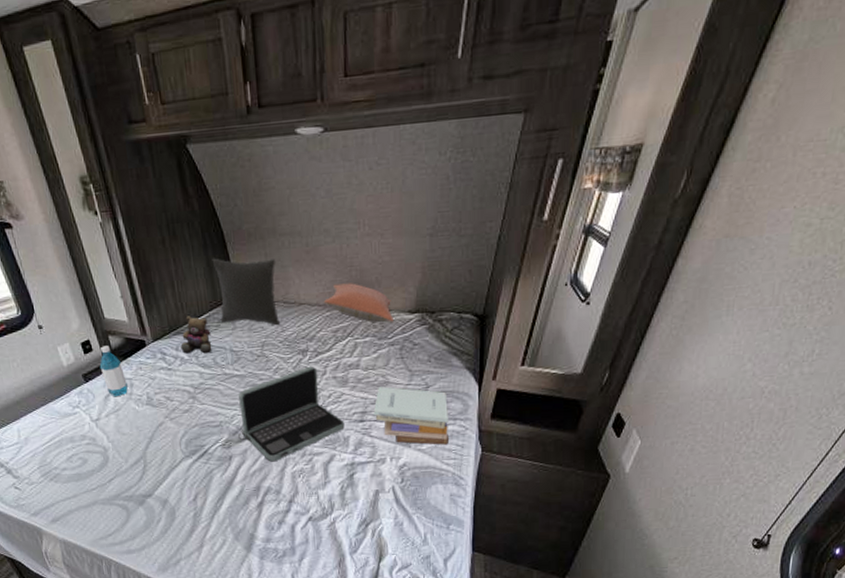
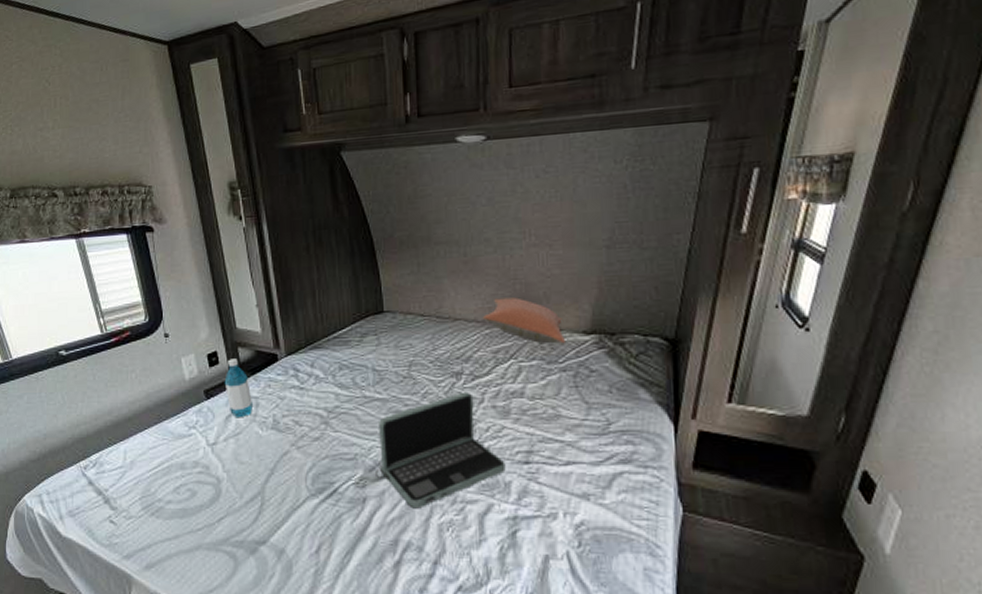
teddy bear: present [180,316,212,354] -> none [316,328,353,372]
pillow: present [212,258,280,326] -> none [359,266,431,343]
books: present [373,386,450,445] -> none [541,421,640,500]

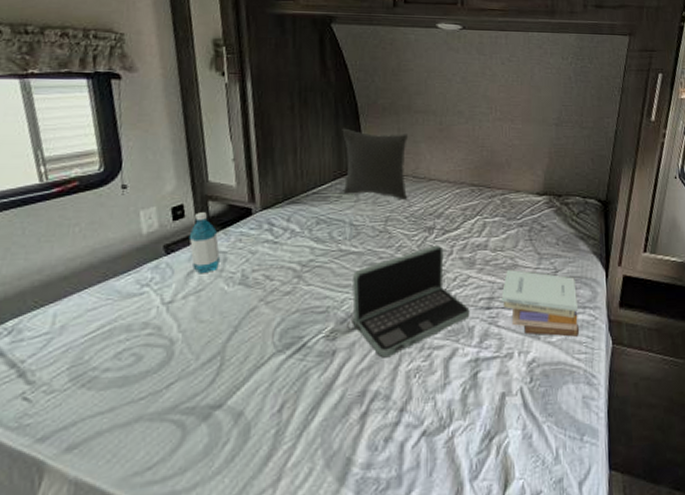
pillow: none [359,266,431,343] -> present [342,128,409,201]
pillow: present [482,297,565,344] -> none [453,162,522,203]
books: none [541,421,640,500] -> present [501,270,580,337]

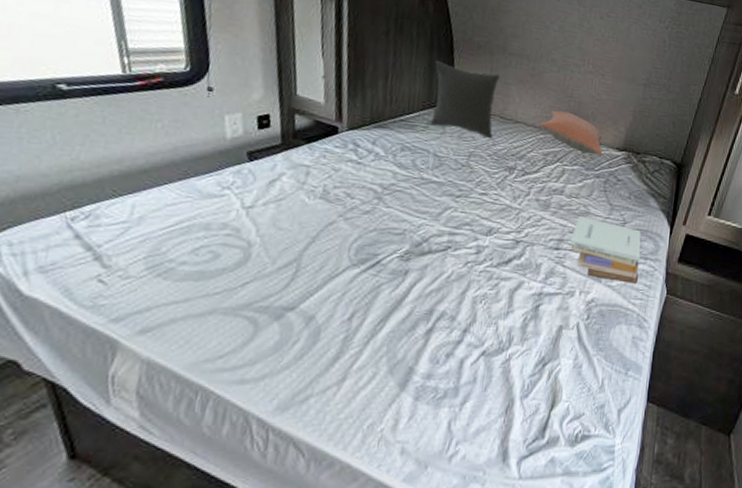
water bottle: present [189,212,221,274] -> none [273,124,304,184]
laptop: present [347,245,470,358] -> none [421,184,540,283]
pillow: none [453,162,522,203] -> present [539,110,604,156]

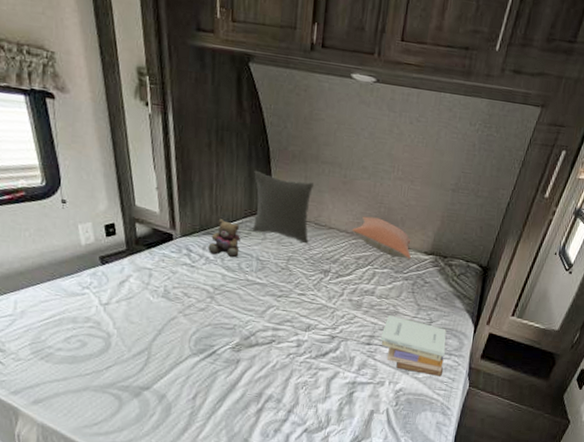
teddy bear: none [378,111,418,154] -> present [208,219,242,258]

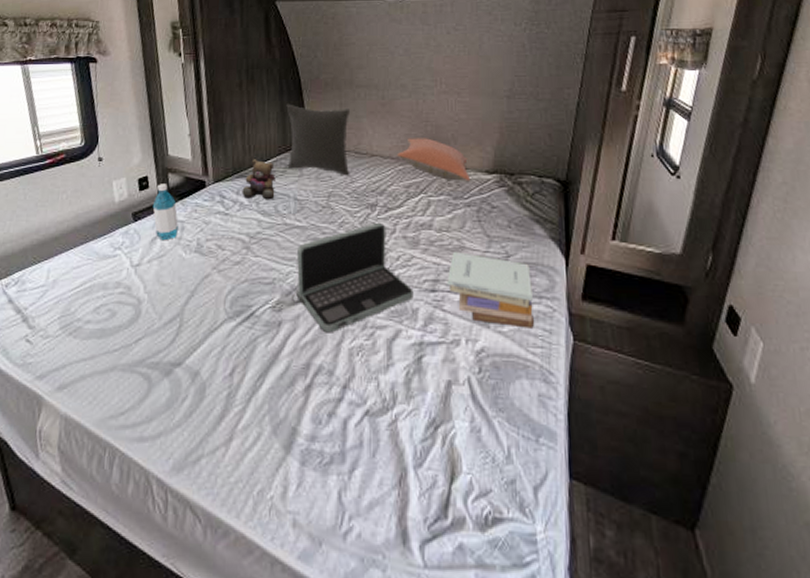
water bottle: none [120,232,147,285] -> present [152,184,179,241]
laptop: none [250,286,353,371] -> present [292,222,414,333]

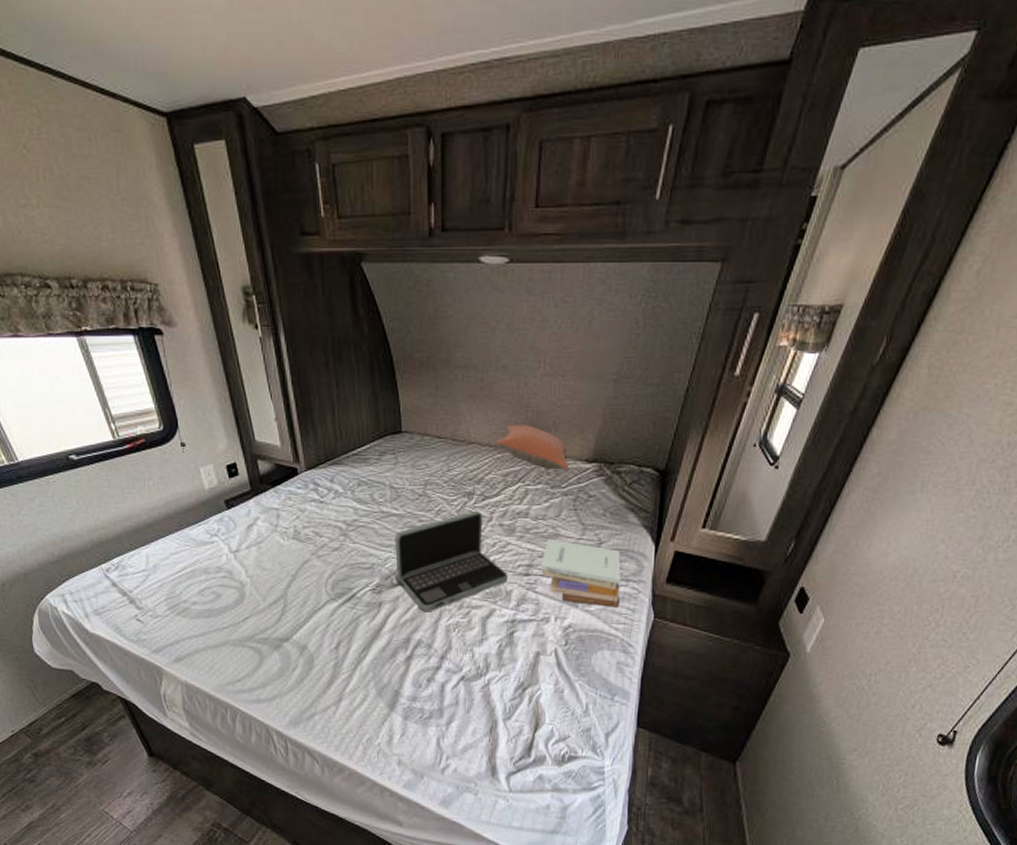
water bottle: present [152,184,179,241] -> none [244,471,275,528]
teddy bear: present [242,159,277,200] -> none [336,445,372,488]
pillow: present [286,104,351,176] -> none [378,386,448,464]

